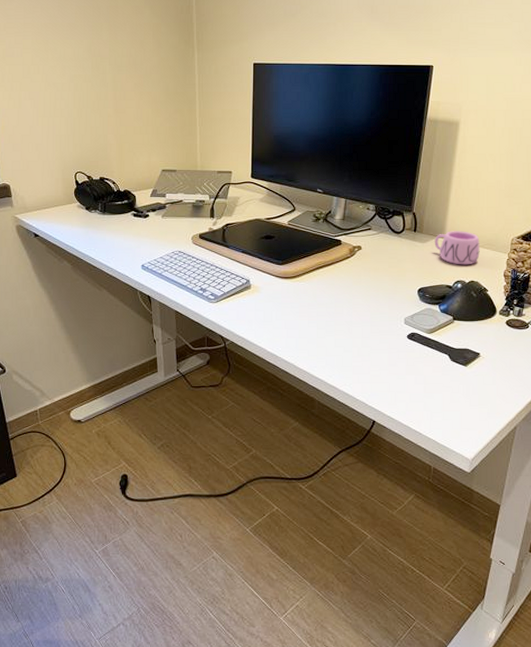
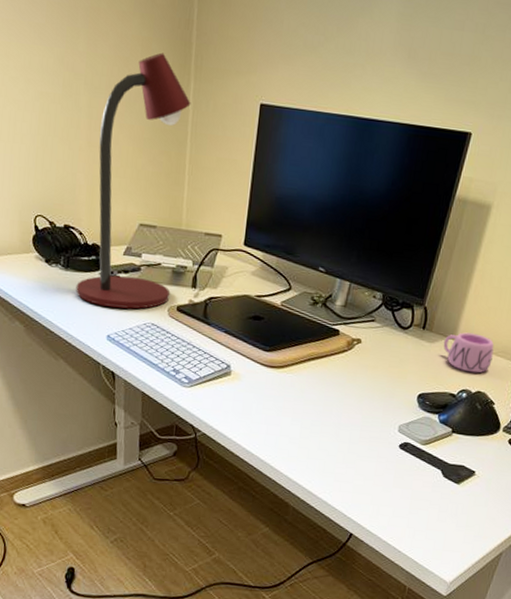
desk lamp: none [113,33,197,241] -> present [76,52,191,309]

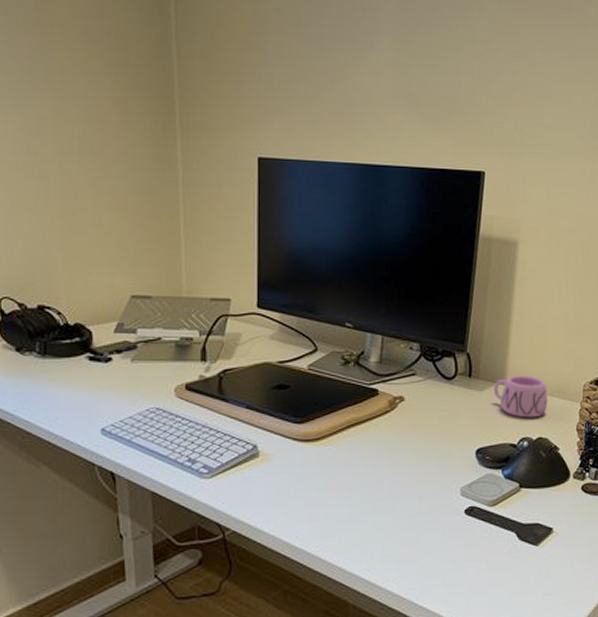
desk lamp: present [76,52,191,309] -> none [57,112,180,395]

